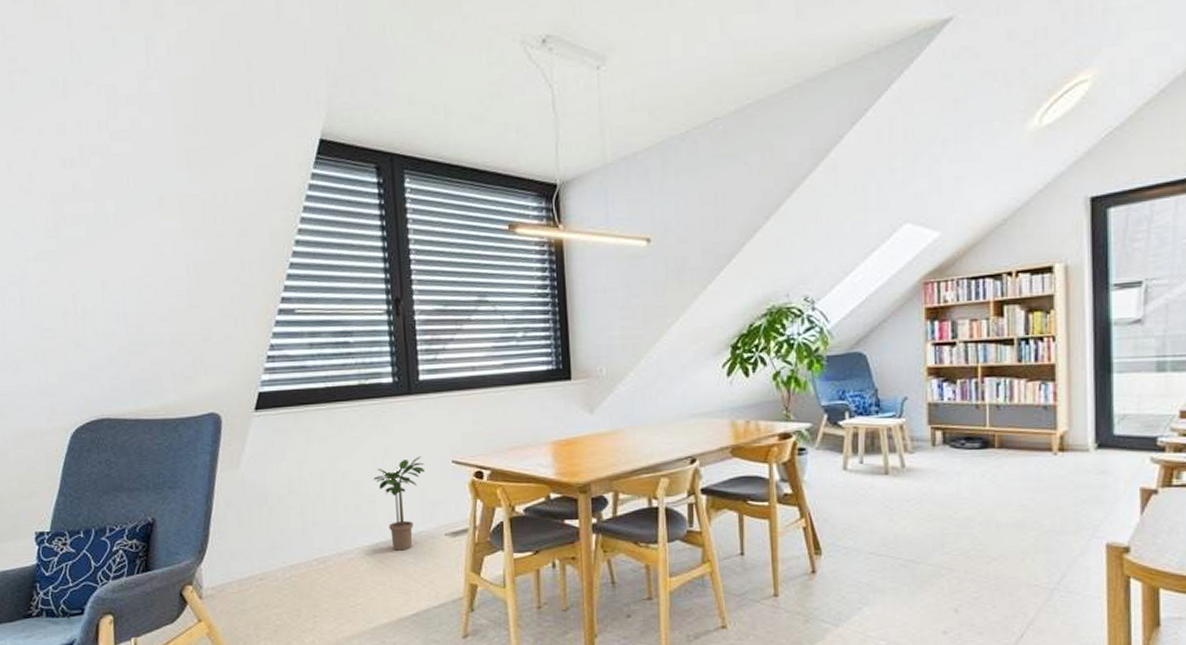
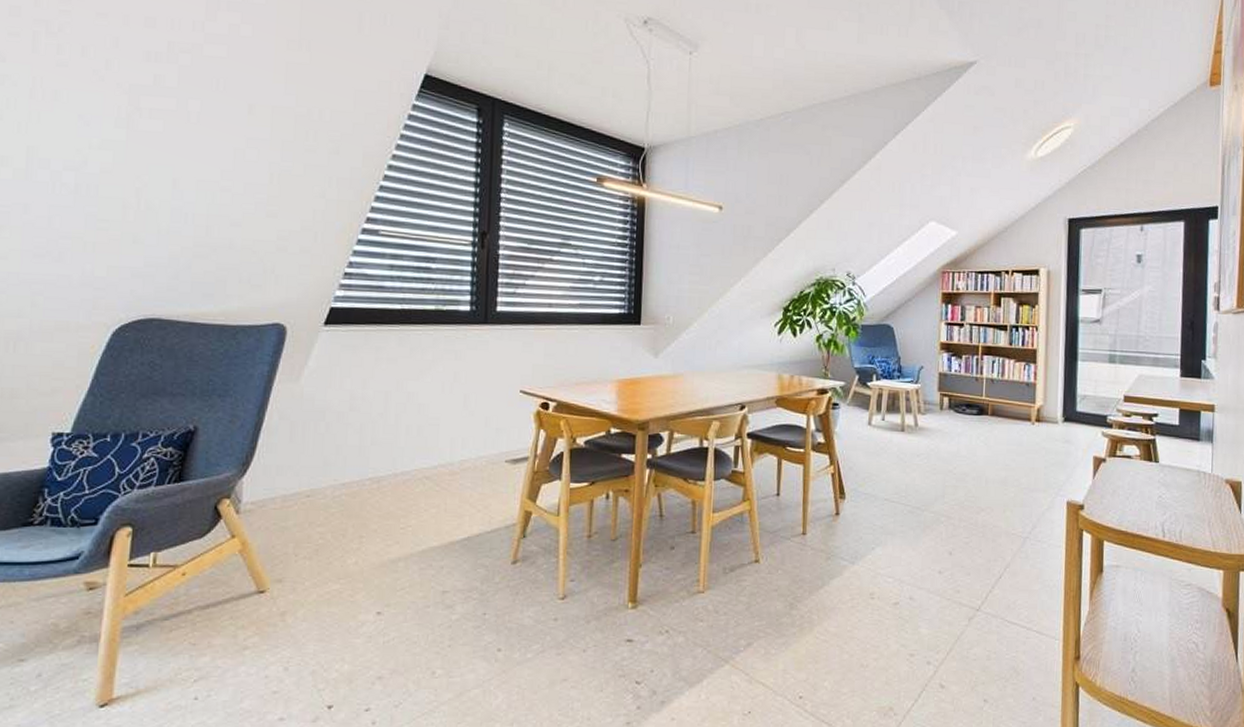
potted plant: present [373,456,425,551] -> none [439,384,493,475]

